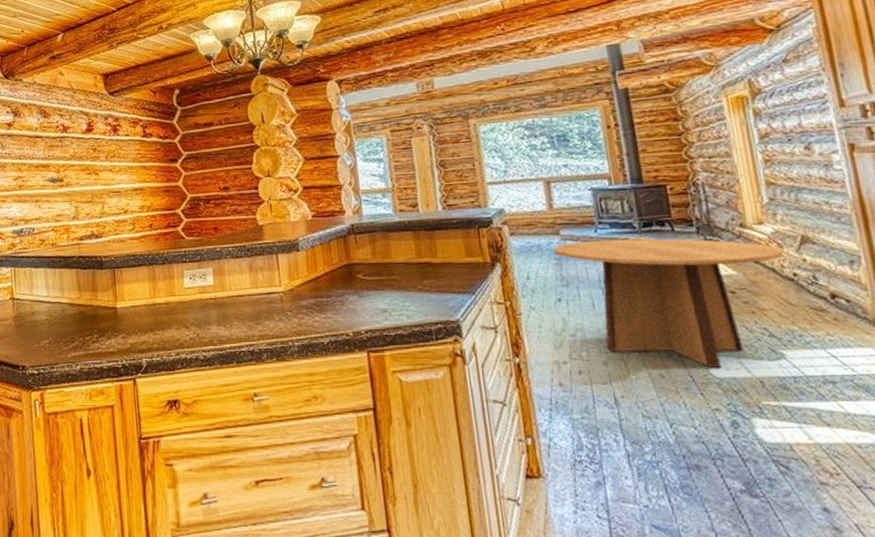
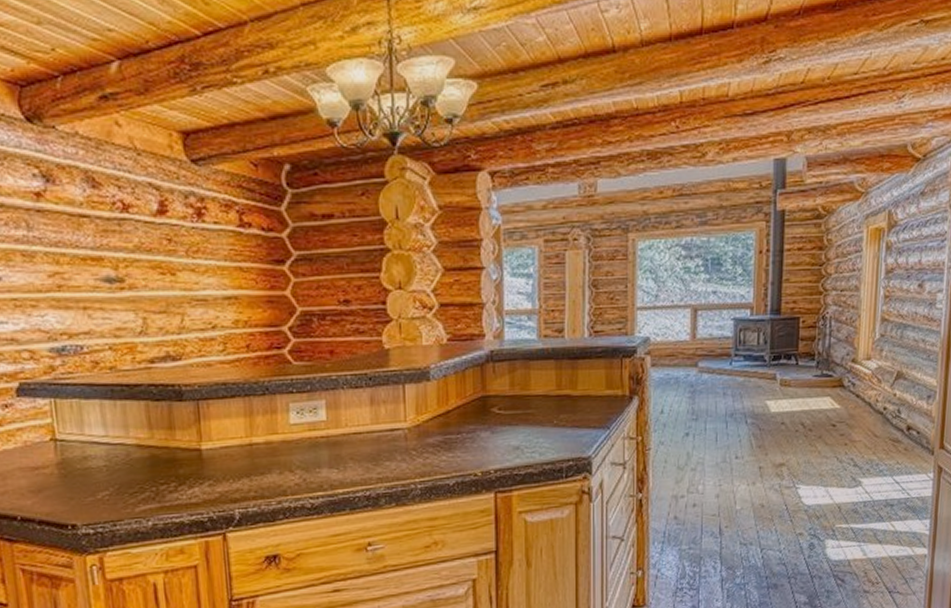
dining table: present [554,238,785,369] -> none [690,372,881,497]

